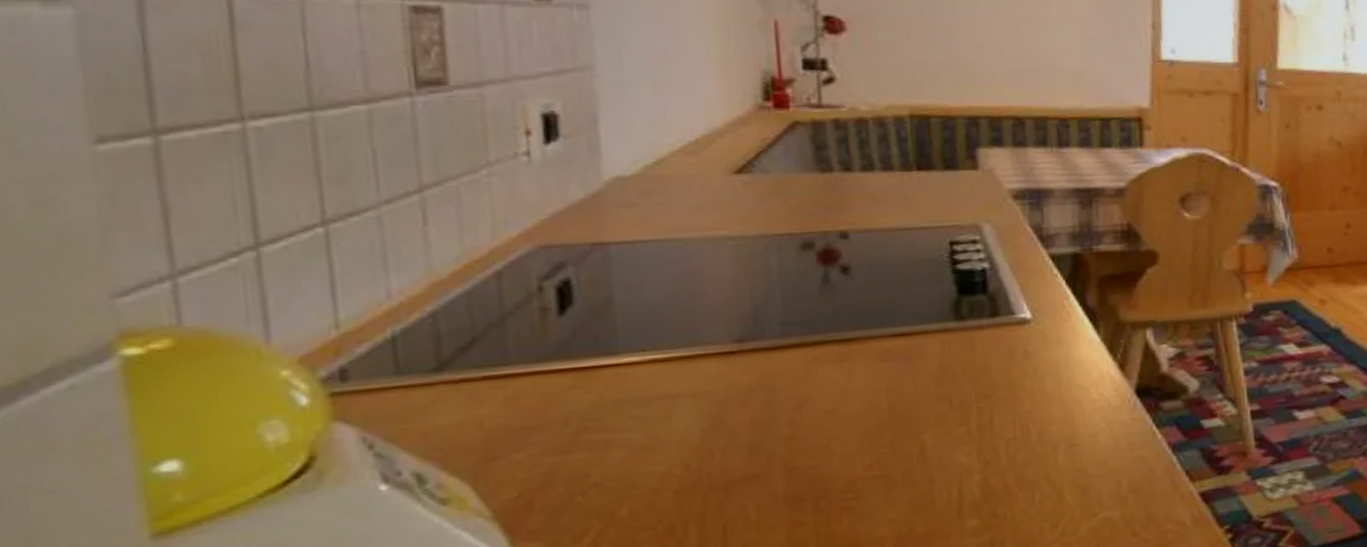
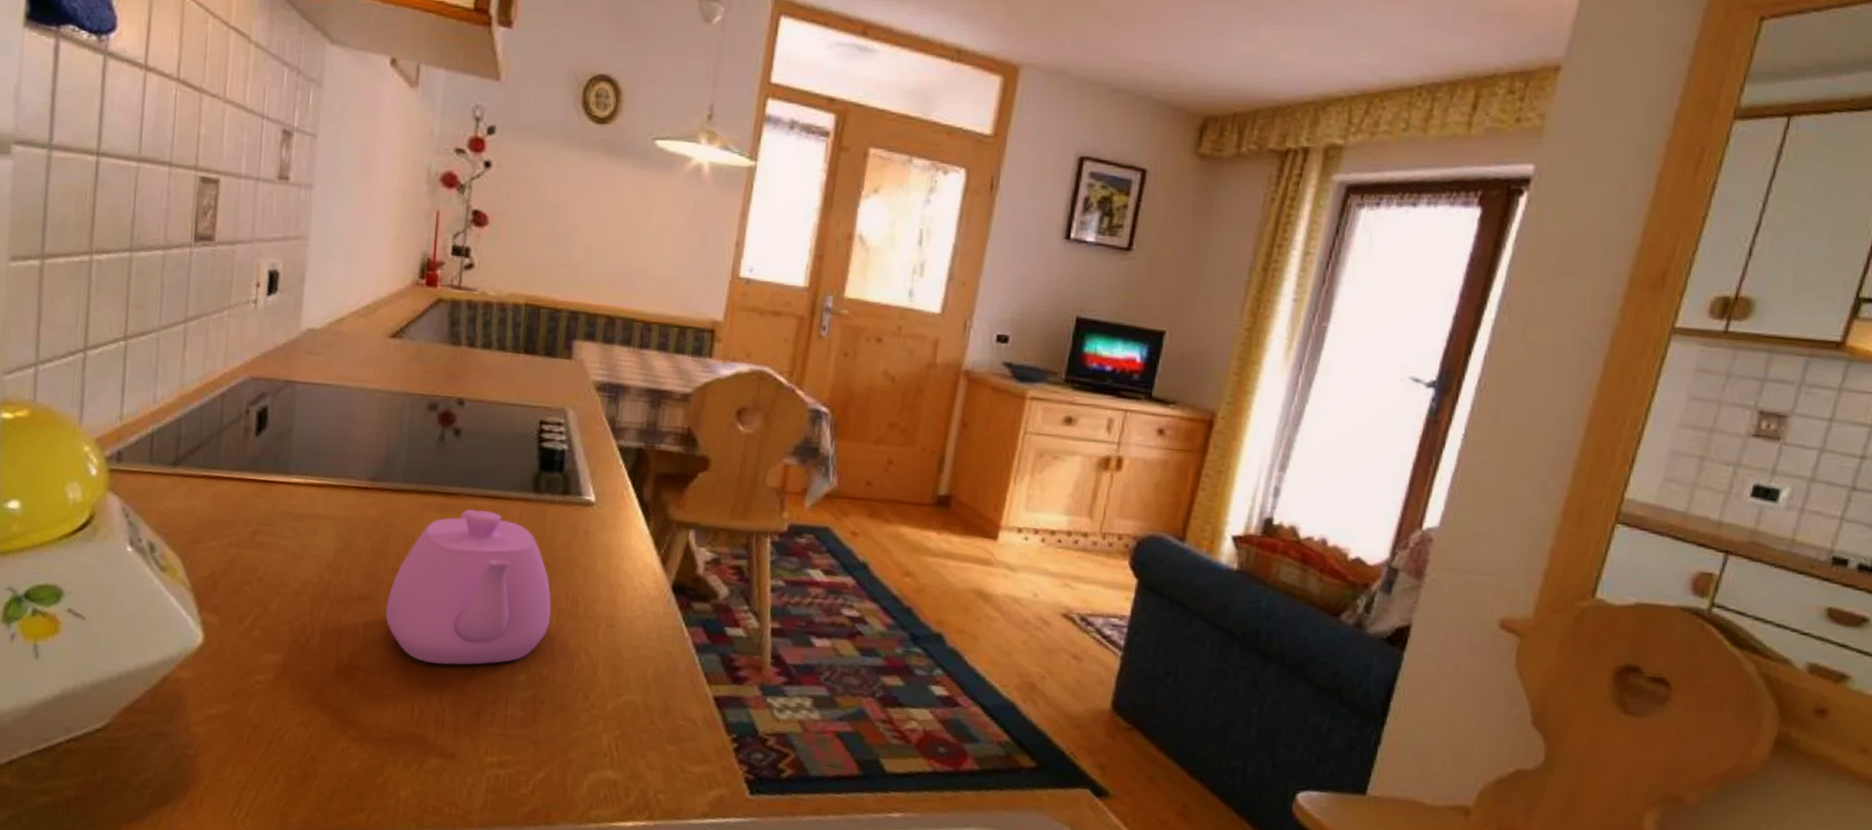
teapot: none [782,350,999,534] -> present [384,508,552,666]

